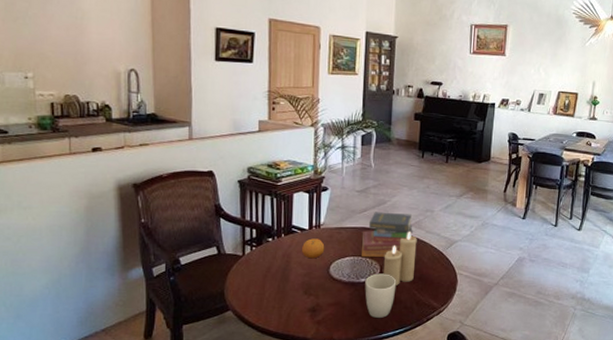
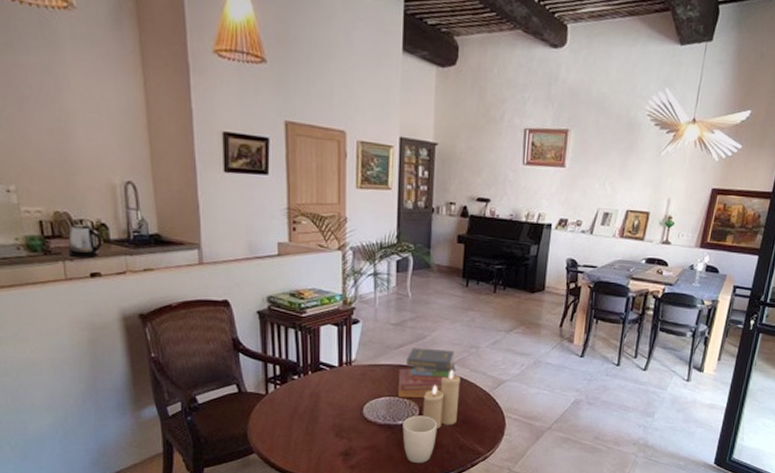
kettle: none [75,105,105,135] -> present [68,223,103,259]
fruit: present [302,238,325,259] -> none [332,376,357,399]

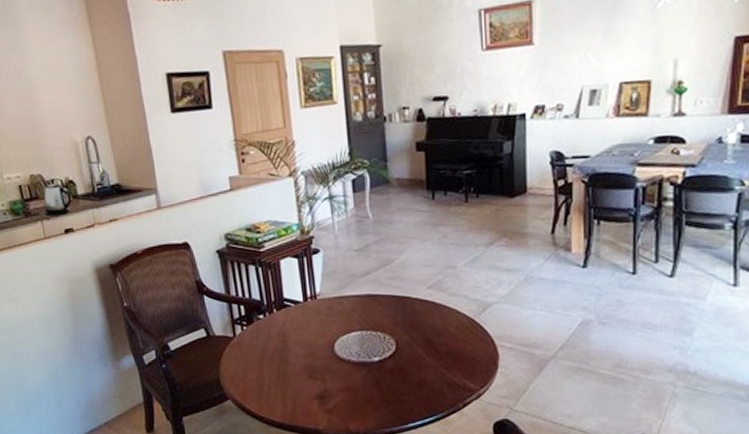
books: present [398,347,456,398] -> none [367,273,432,332]
cup: present [402,415,438,463] -> none [379,350,419,404]
candle: present [422,370,461,429] -> none [398,296,440,364]

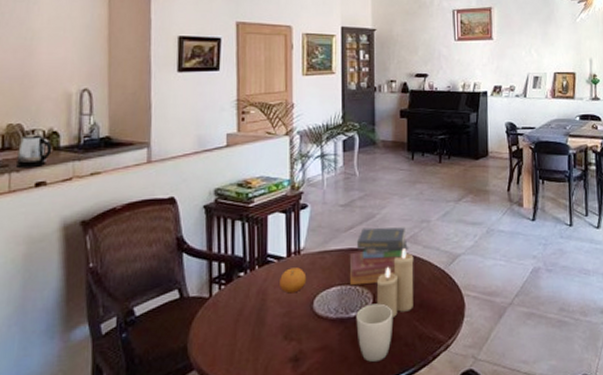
fruit: none [298,312,326,337] -> present [280,267,307,294]
books: none [367,273,432,332] -> present [349,227,408,286]
cup: none [379,350,419,404] -> present [356,303,394,362]
candle: none [398,296,440,364] -> present [376,249,414,317]

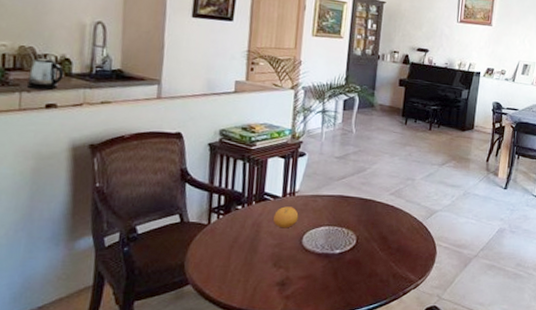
books: present [349,227,408,286] -> none [337,179,393,228]
cup: present [356,303,394,362] -> none [339,244,373,292]
candle: present [376,249,414,317] -> none [359,201,397,257]

